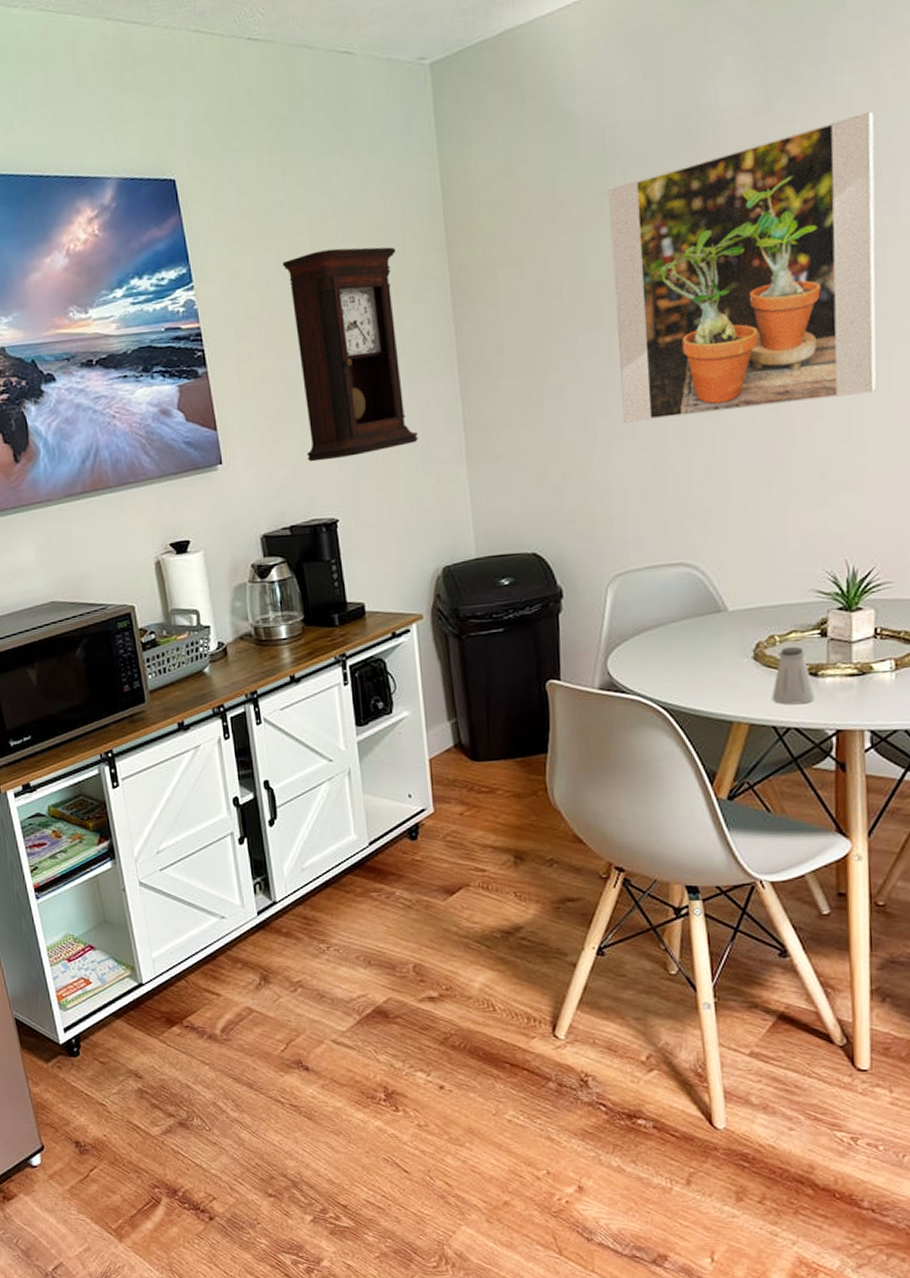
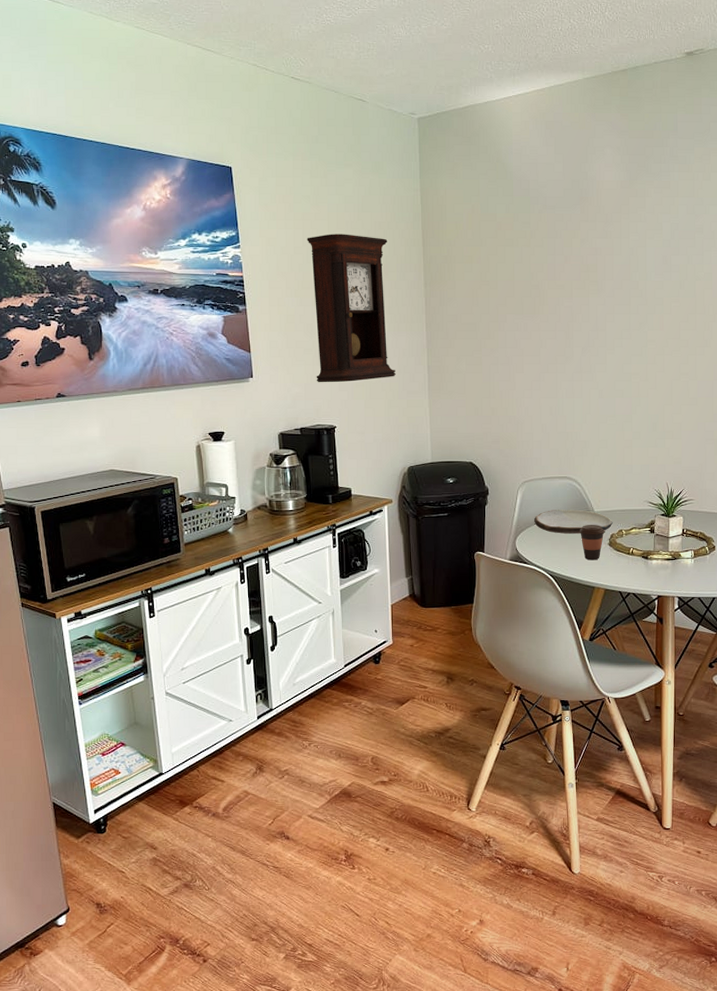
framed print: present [609,111,877,423] -> none [530,197,692,379]
plate: none [634,610,760,647] -> present [534,509,614,534]
coffee cup: none [705,630,746,683] -> present [579,525,605,560]
saltshaker: present [772,646,816,705] -> none [620,538,646,577]

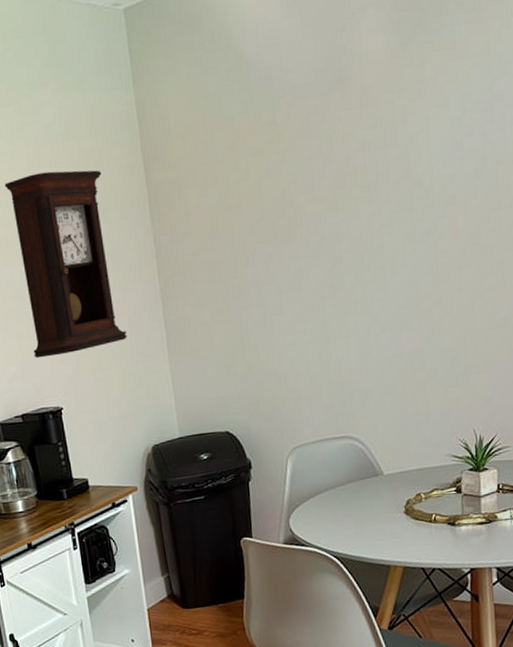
plate: present [534,509,614,534] -> none [310,474,409,506]
coffee cup: present [579,525,605,560] -> none [366,490,399,534]

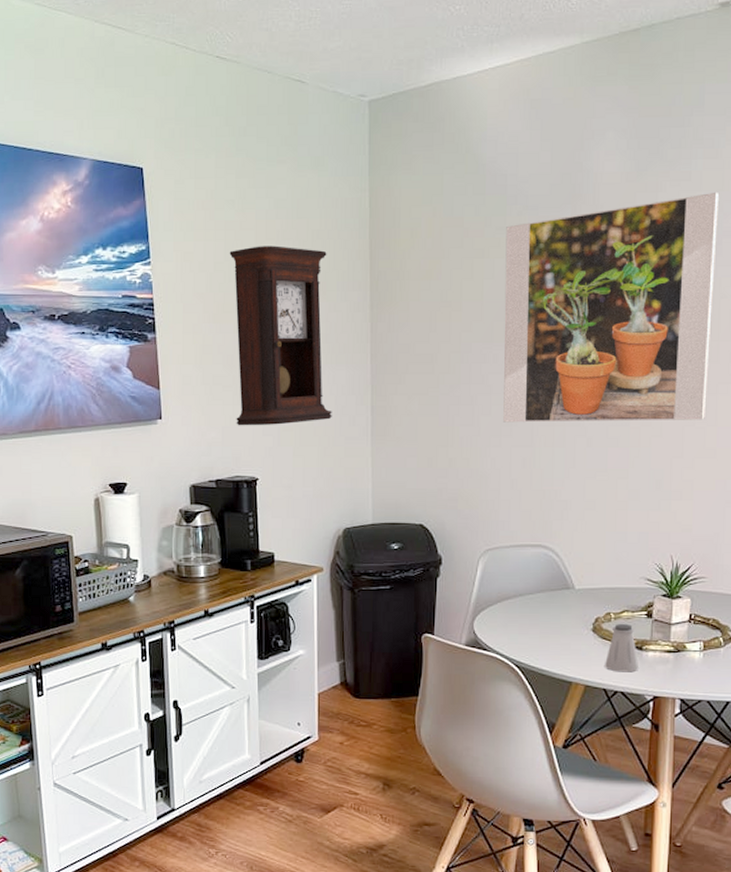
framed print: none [276,56,494,320] -> present [503,192,720,423]
saltshaker: none [420,501,454,550] -> present [605,623,640,672]

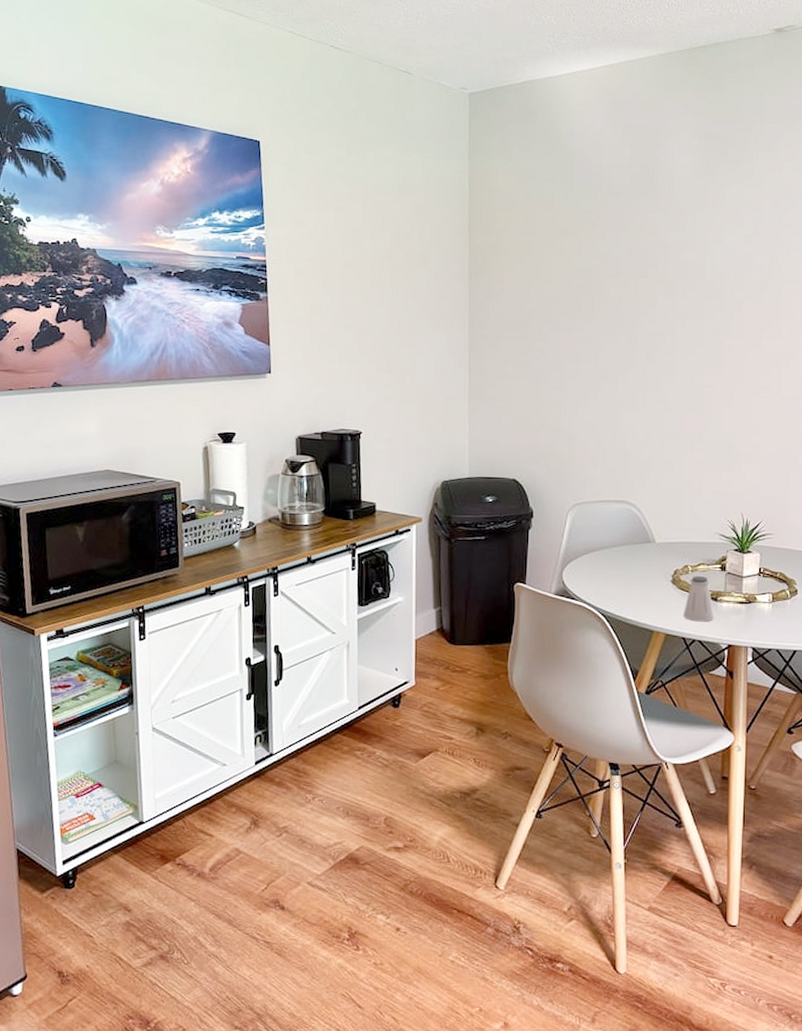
pendulum clock: present [229,245,332,426] -> none [339,217,432,383]
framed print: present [503,192,720,423] -> none [590,189,778,390]

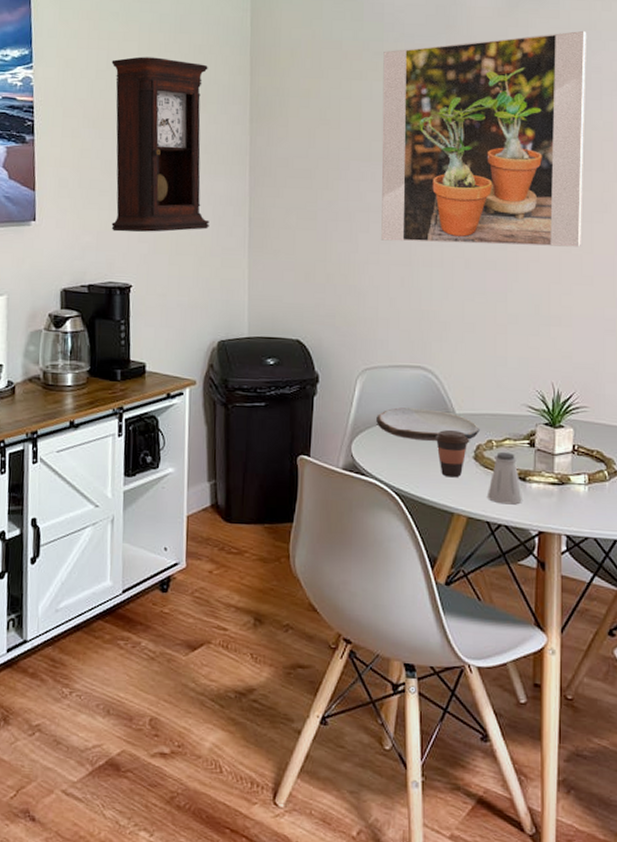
pendulum clock: none [339,217,432,383] -> present [111,56,209,233]
plate: none [585,538,678,567] -> present [376,407,481,441]
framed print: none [590,189,778,390] -> present [381,30,587,247]
coffee cup: none [637,558,667,600] -> present [435,430,469,478]

